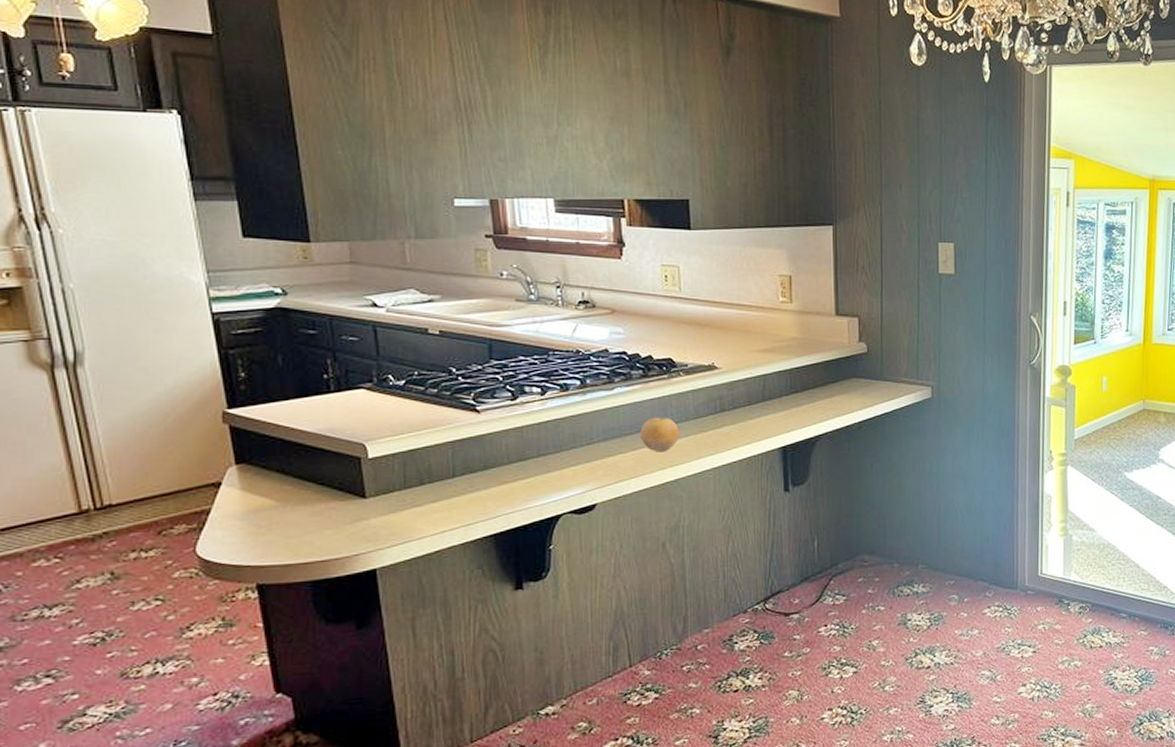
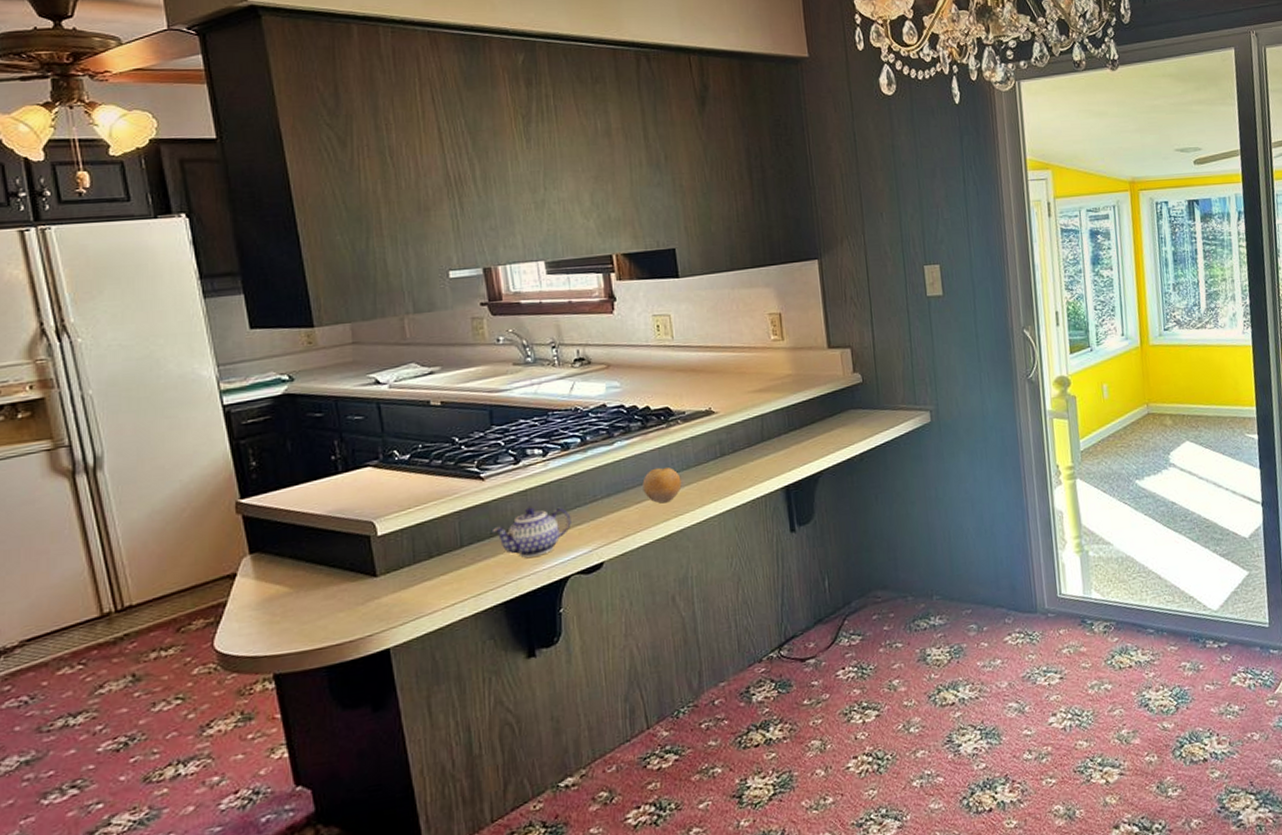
teapot: none [485,444,566,493] -> present [491,507,571,558]

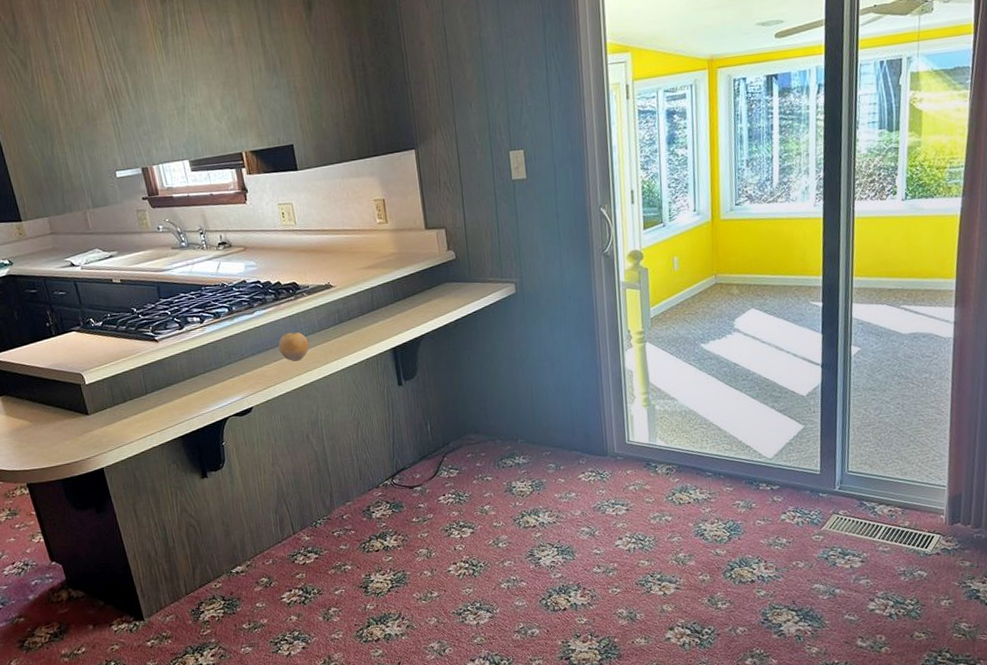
teapot: present [491,507,571,558] -> none [167,363,226,403]

